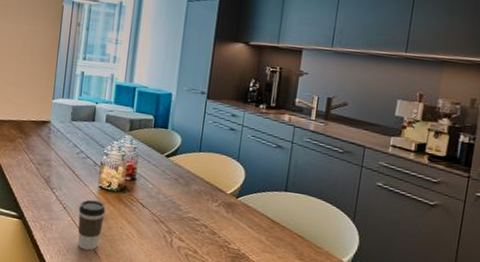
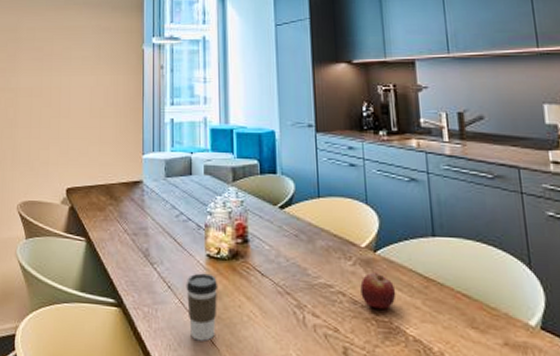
fruit: none [219,212,248,240] -> present [360,272,396,309]

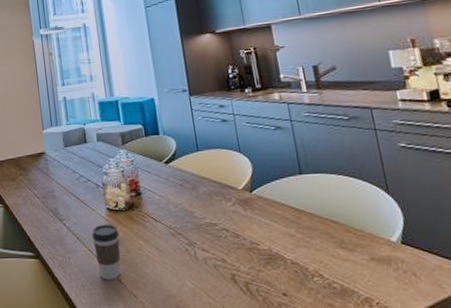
fruit: present [360,272,396,309] -> none [240,209,273,240]

